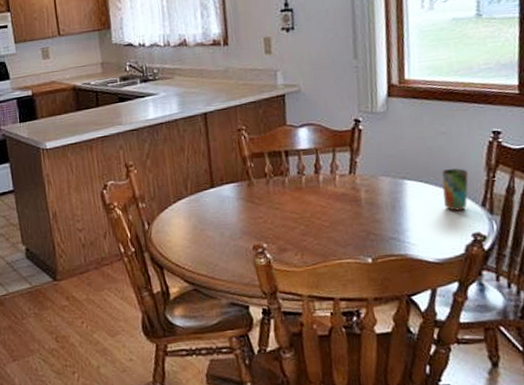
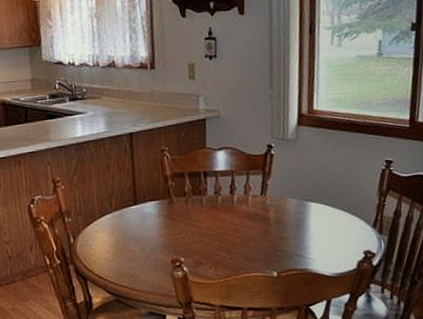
cup: present [441,168,468,212] -> none [340,193,363,232]

